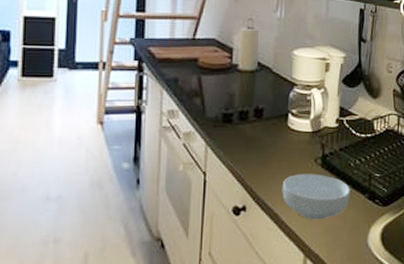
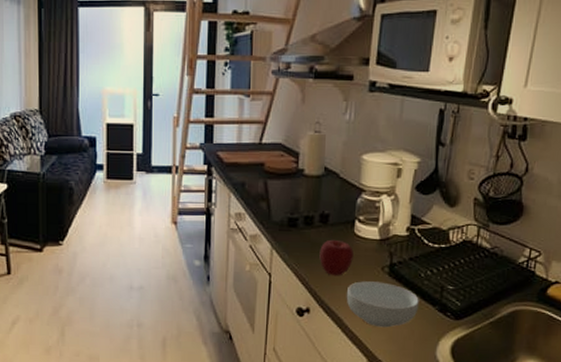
apple: none [255,133,288,171] -> present [319,239,354,276]

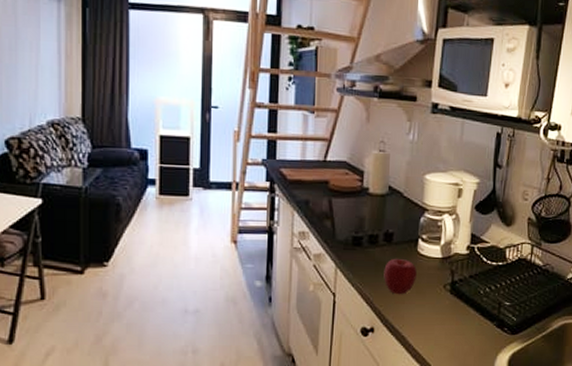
cereal bowl: present [346,281,419,328] -> none [409,299,479,345]

